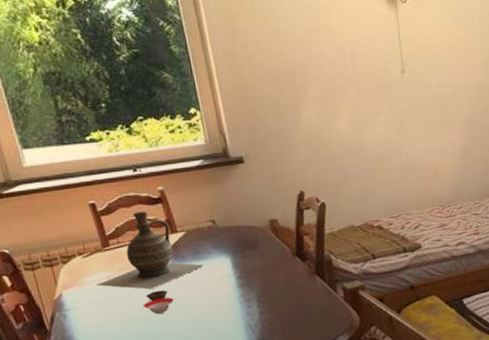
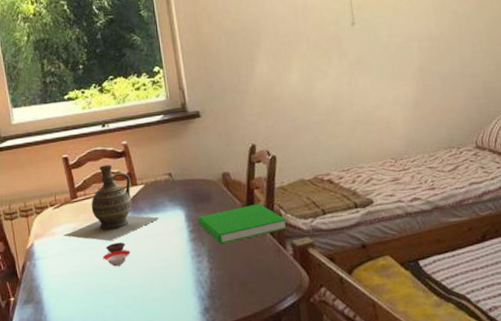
book: none [245,250,338,290] -> present [198,204,287,245]

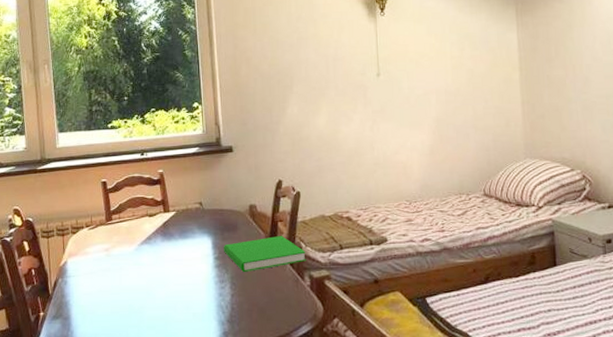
ceramic jug: present [63,164,159,241] -> none [95,191,187,263]
bowl: present [102,242,131,267] -> none [131,264,158,288]

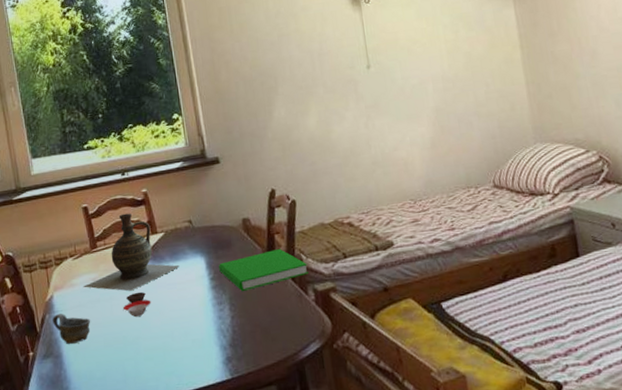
cup: none [65,278,100,309] -> present [52,313,91,345]
ceramic jug: none [95,191,187,263] -> present [82,213,180,292]
bowl: none [131,264,158,288] -> present [122,291,151,318]

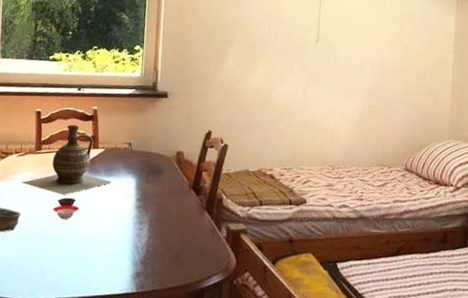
book: present [219,249,308,292] -> none [146,185,226,217]

